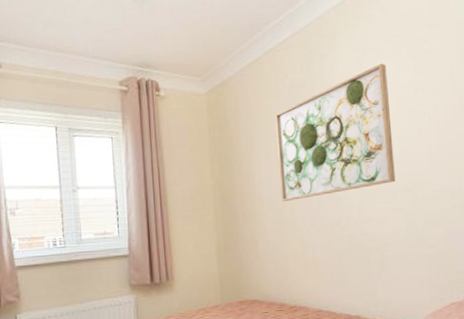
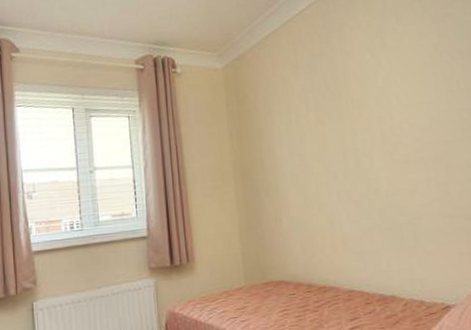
wall art: present [274,63,396,202] -> none [294,29,426,176]

